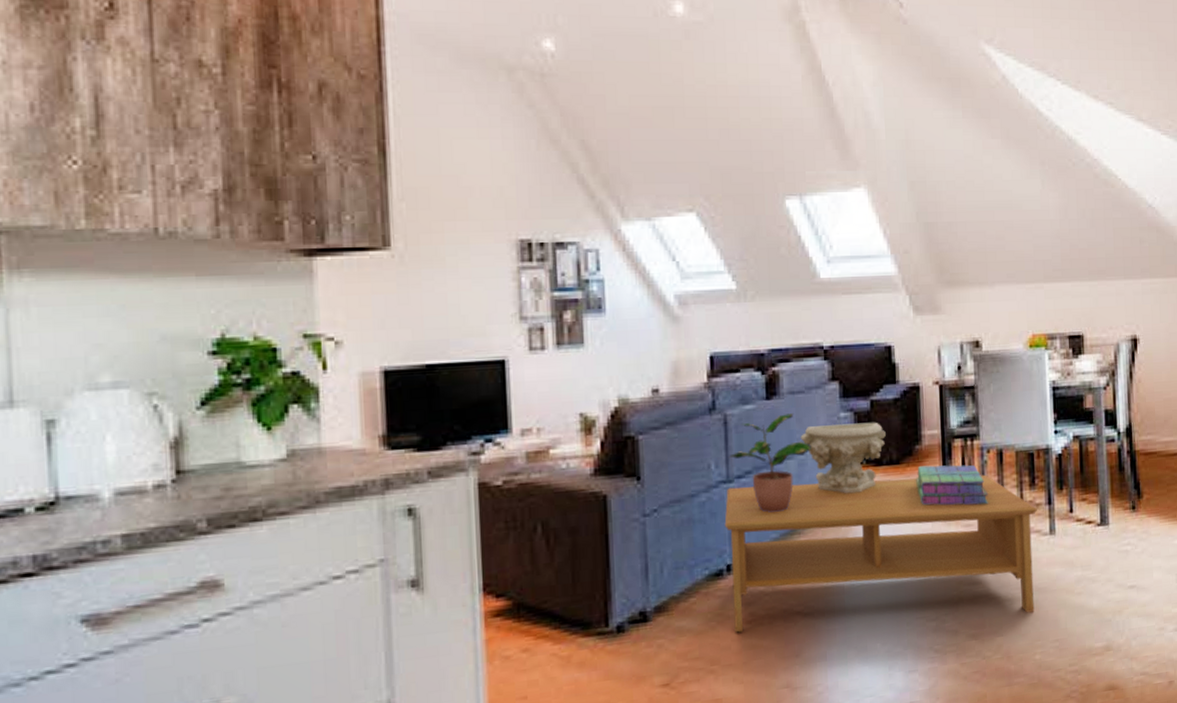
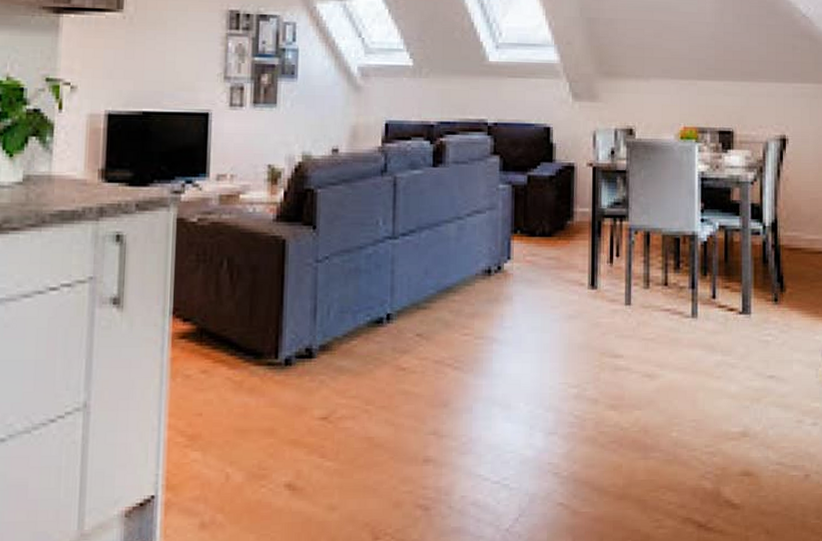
coffee table: present [724,474,1037,633] -> none [387,243,681,391]
potted plant: present [729,413,811,513] -> none [396,181,471,271]
decorative bowl: present [800,422,886,494] -> none [461,195,540,260]
stack of books: present [915,465,988,506] -> none [565,241,633,283]

